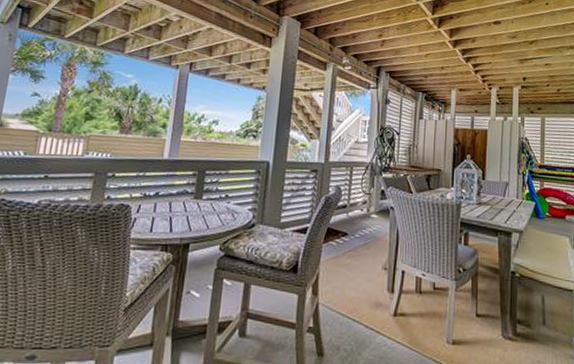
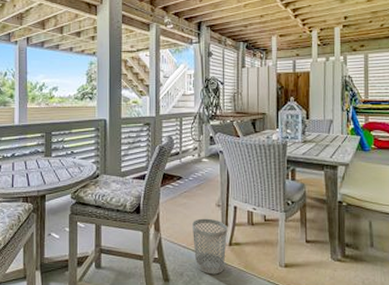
wastebasket: none [354,282,394,350] -> present [192,218,228,275]

